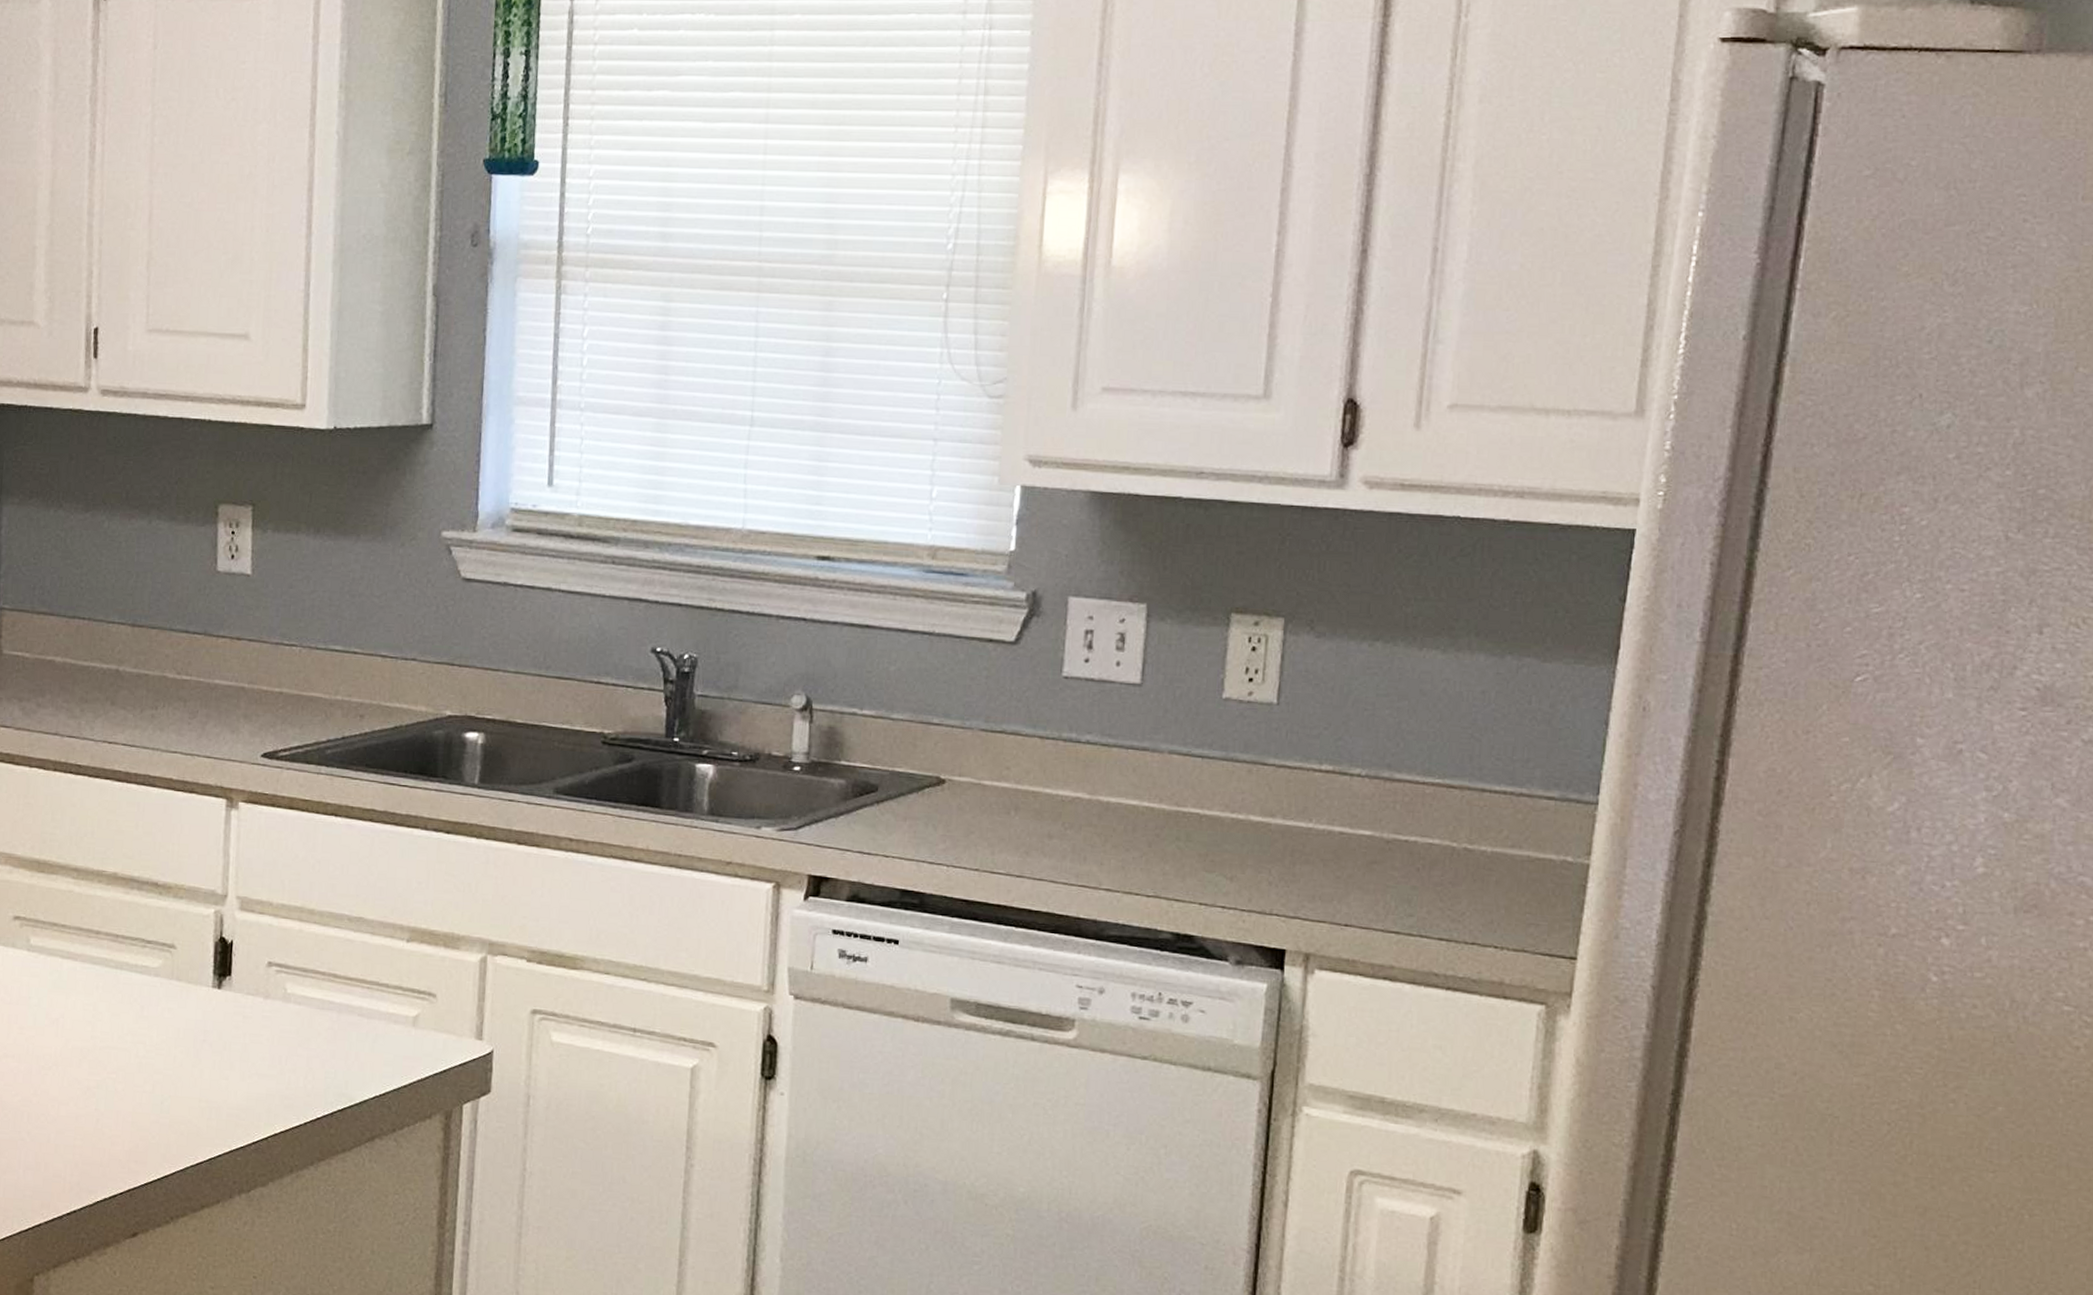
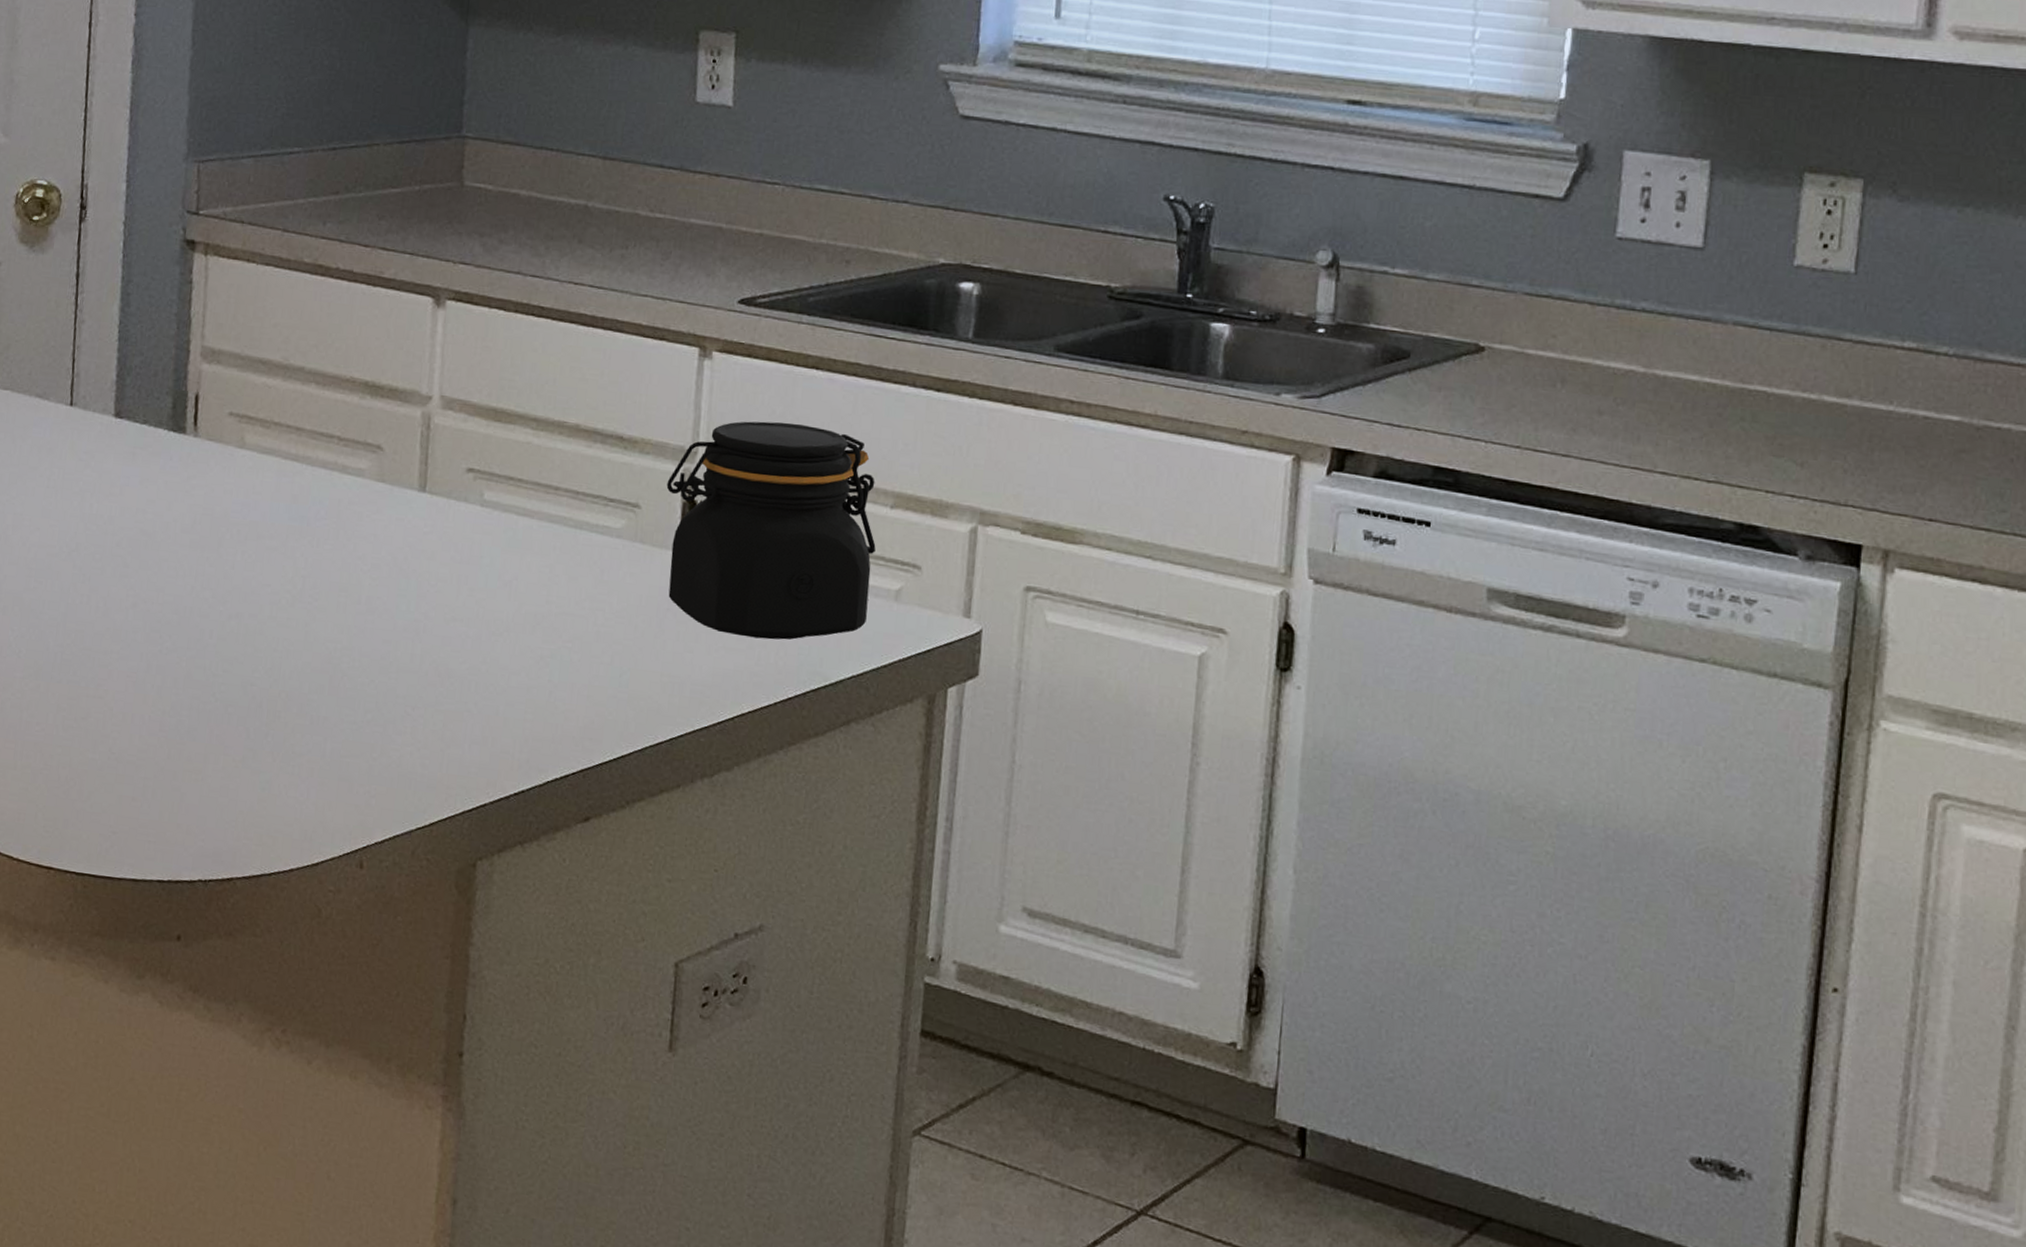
jar: none [199,865,394,1066] -> present [666,421,876,640]

